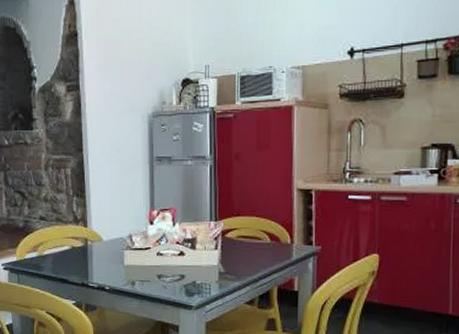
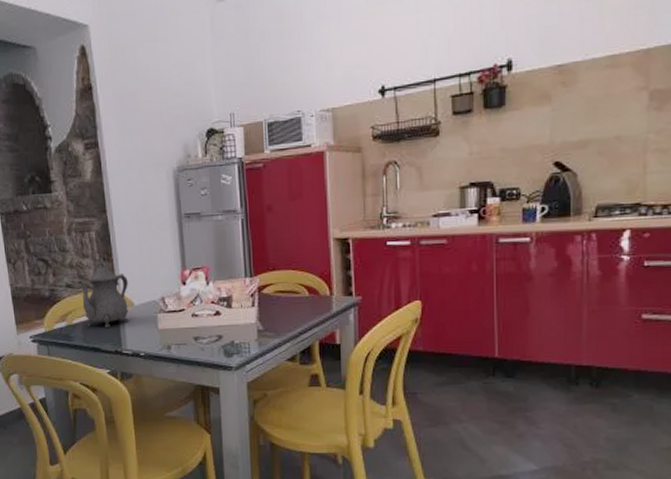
teapot: none [50,193,98,260] -> present [77,257,129,327]

